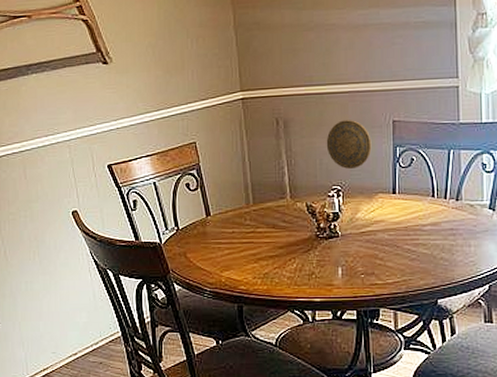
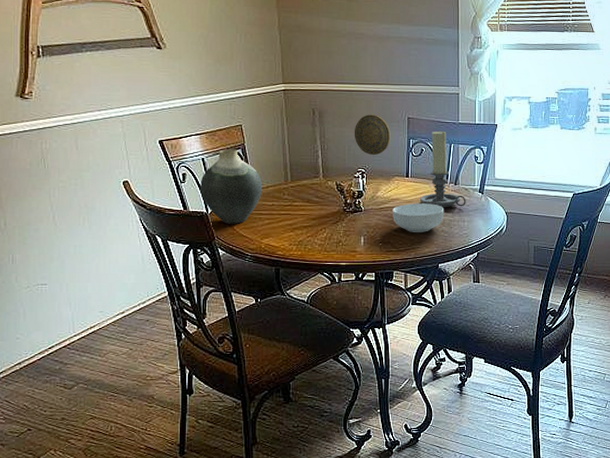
vase: none [152,170,221,255] -> present [200,149,263,224]
cereal bowl: none [377,225,443,261] -> present [393,203,444,232]
candle holder: none [410,134,472,230] -> present [419,130,466,208]

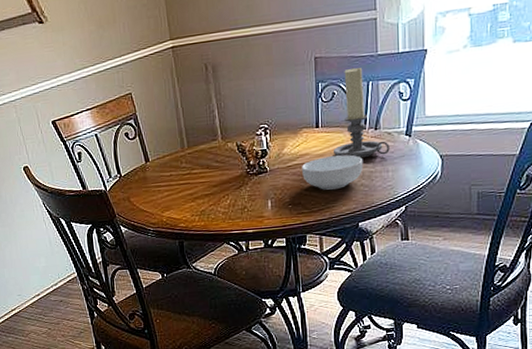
vase: present [200,149,263,224] -> none [96,120,159,200]
decorative plate: present [354,114,391,155] -> none [252,59,296,108]

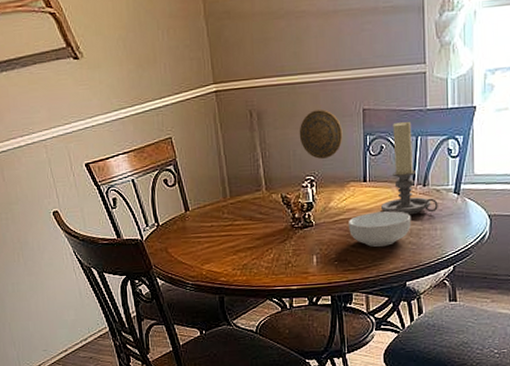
decorative plate: none [252,59,296,108] -> present [299,109,343,159]

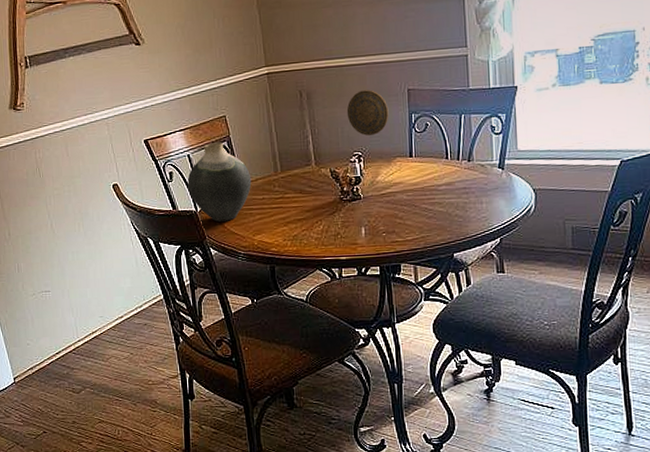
vase: none [132,166,200,251] -> present [187,142,252,222]
cereal bowl: present [349,211,412,247] -> none [396,185,457,219]
candle holder: present [380,121,438,215] -> none [426,100,483,189]

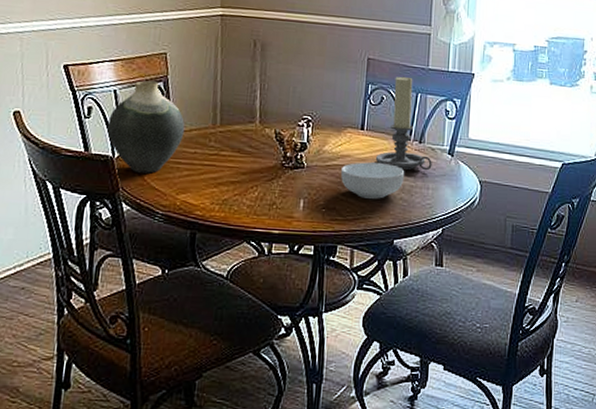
decorative plate: present [346,90,389,136] -> none [301,51,346,101]
cereal bowl: none [396,185,457,219] -> present [341,162,405,199]
candle holder: none [426,100,483,189] -> present [375,76,432,171]

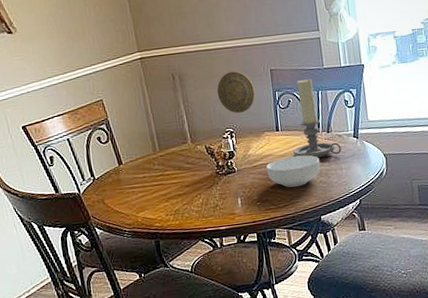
vase: present [107,81,185,173] -> none [68,125,132,202]
decorative plate: none [301,51,346,101] -> present [216,71,256,113]

